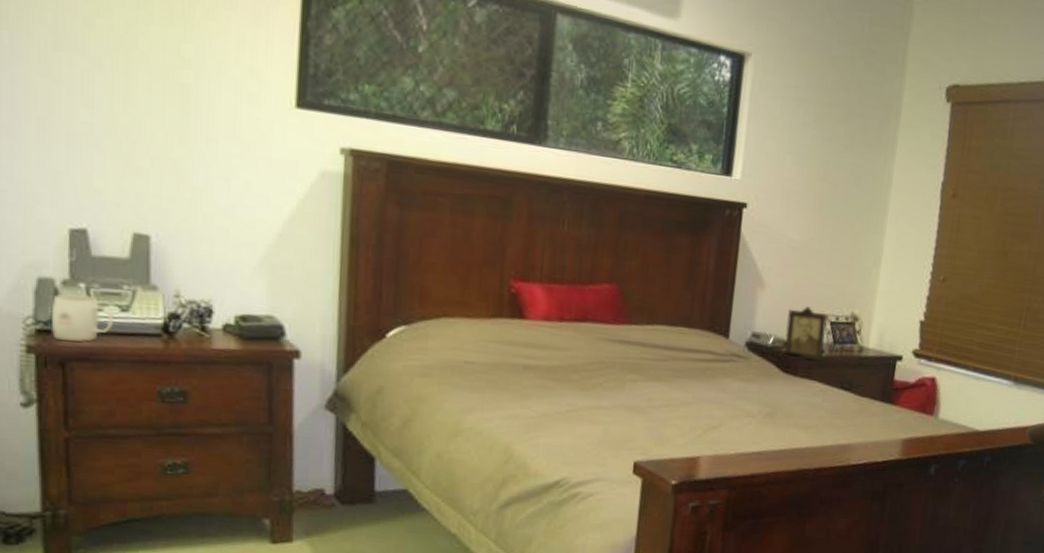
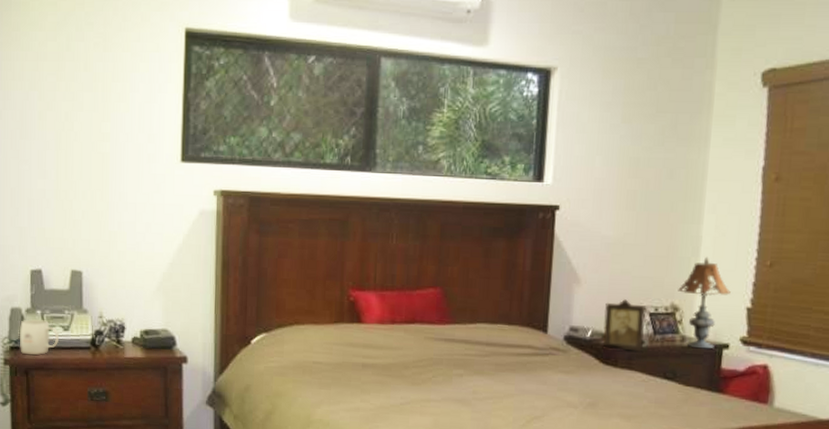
table lamp: none [858,267,907,360] -> present [678,256,731,349]

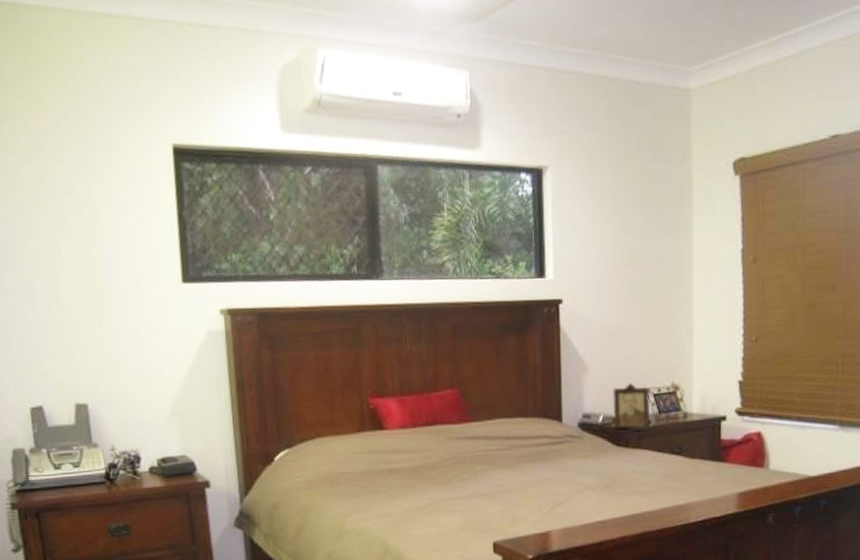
mug: present [19,319,60,356] -> none [25,458,70,497]
table lamp: present [678,256,731,349] -> none [677,336,723,423]

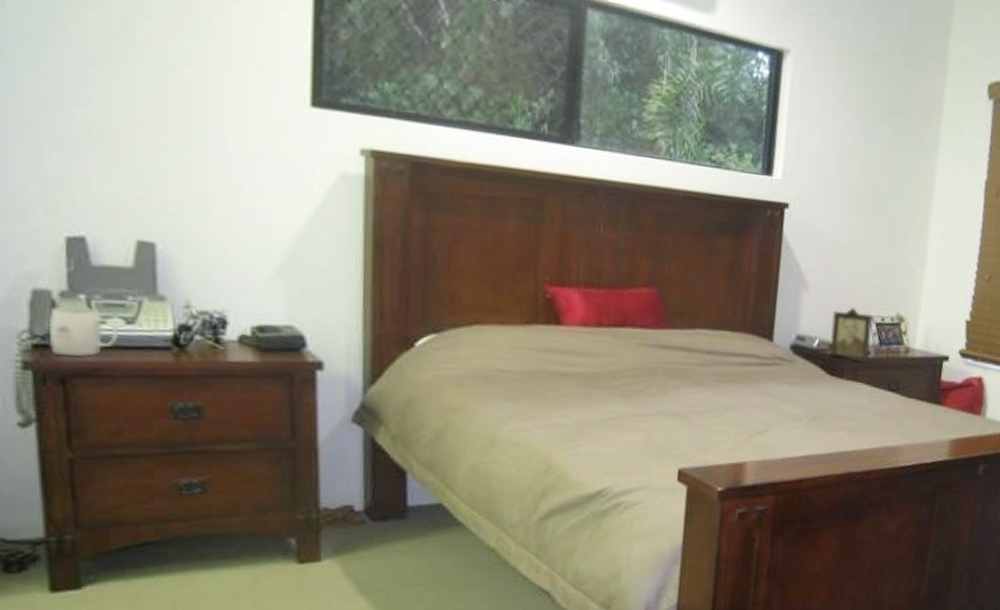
mug: none [25,458,70,497] -> present [48,306,119,357]

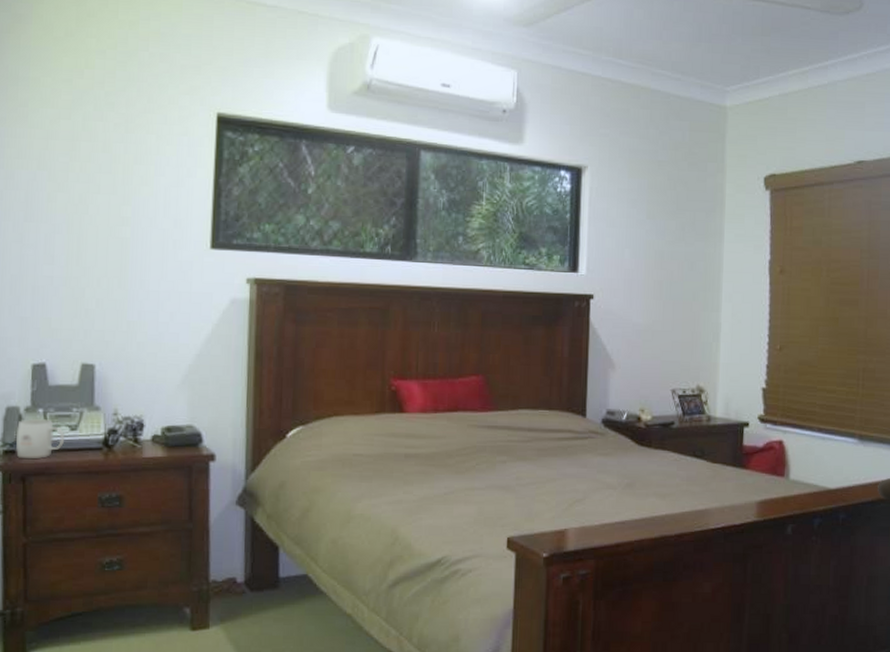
photo frame: present [829,308,873,363] -> none [637,383,675,432]

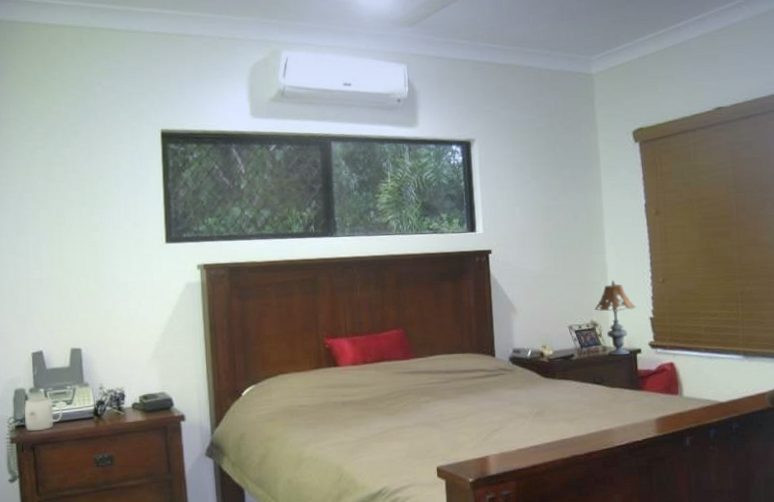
table lamp: none [702,341,748,428] -> present [594,279,636,355]

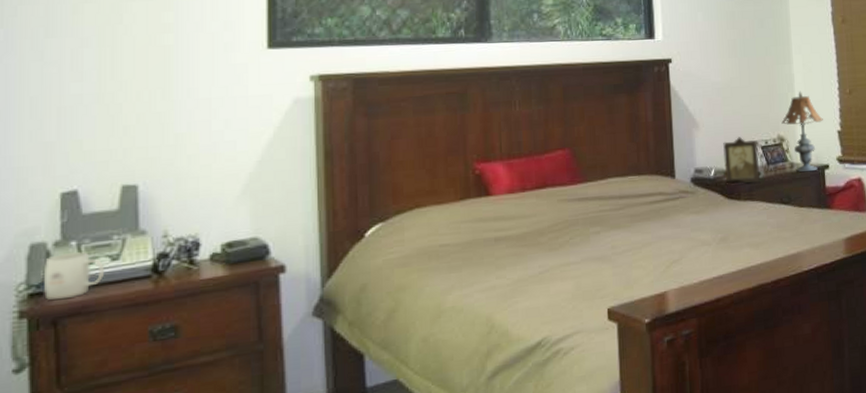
photo frame: none [539,321,574,364] -> present [723,137,760,184]

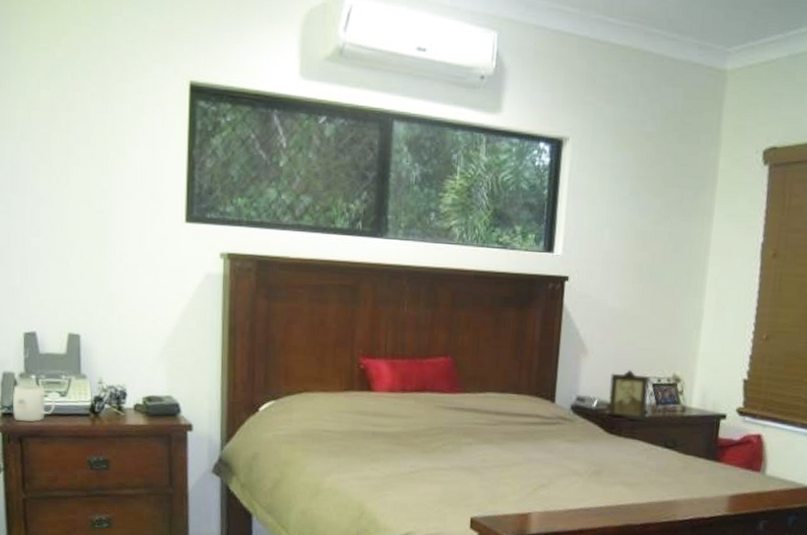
table lamp: present [781,91,823,172] -> none [680,329,729,419]

